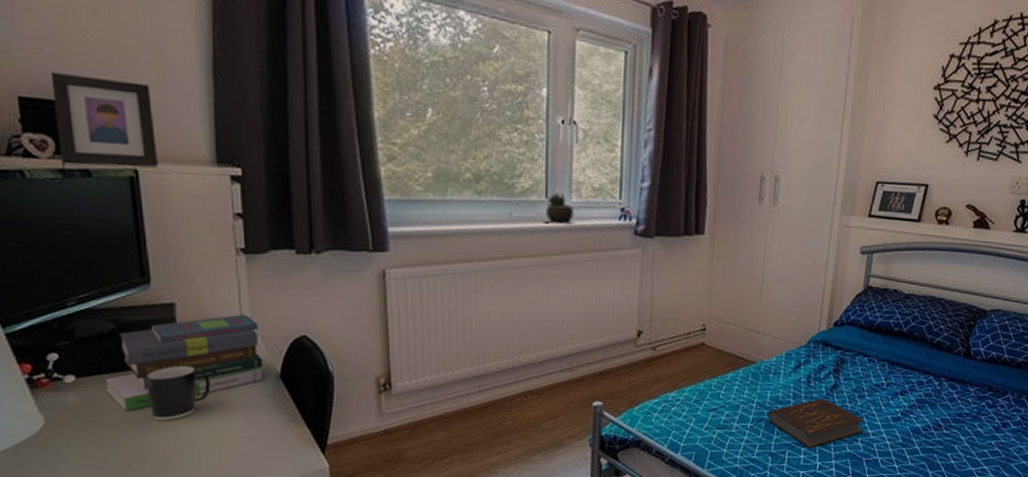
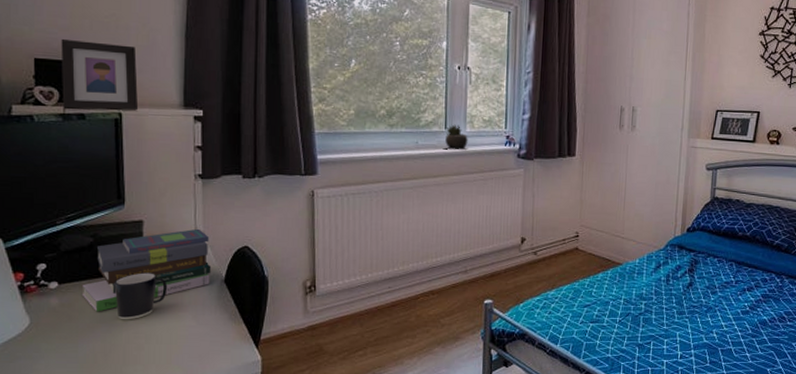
book: present [768,398,864,449] -> none [634,294,717,340]

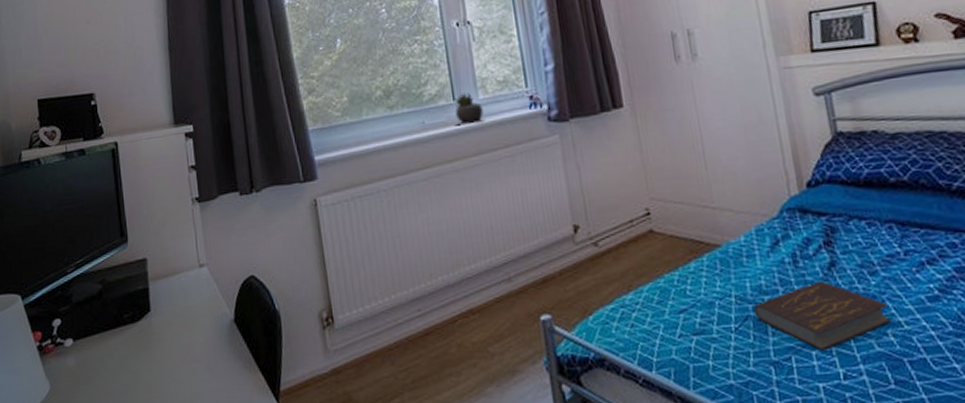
picture frame: present [61,38,139,112] -> none [59,69,132,148]
books: present [81,228,212,312] -> none [95,260,220,371]
mug: present [114,272,168,320] -> none [125,318,178,378]
book: none [634,294,717,340] -> present [753,280,891,351]

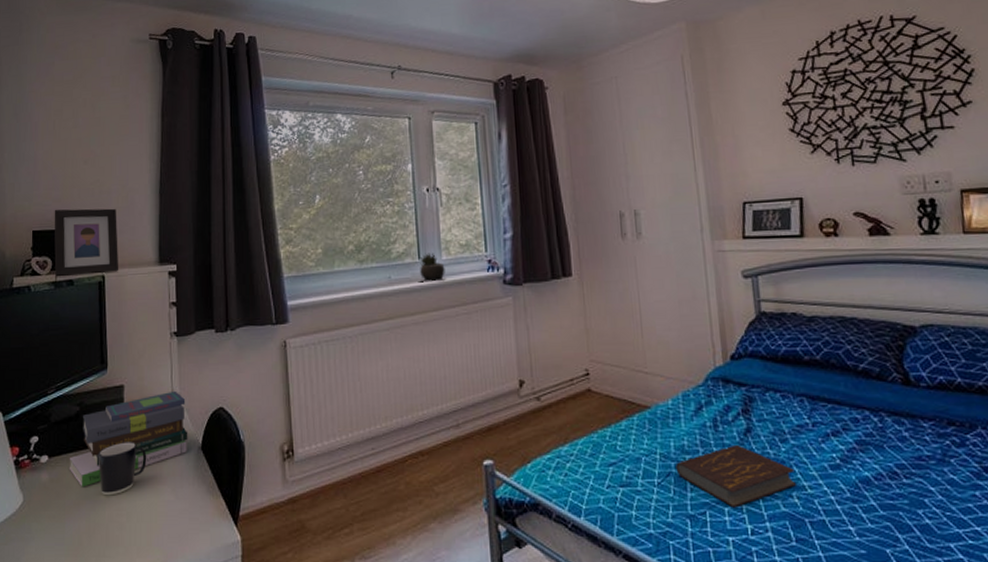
picture frame: none [59,69,132,148] -> present [54,208,119,277]
books: none [95,260,220,371] -> present [69,390,188,487]
mug: none [125,318,178,378] -> present [97,442,147,496]

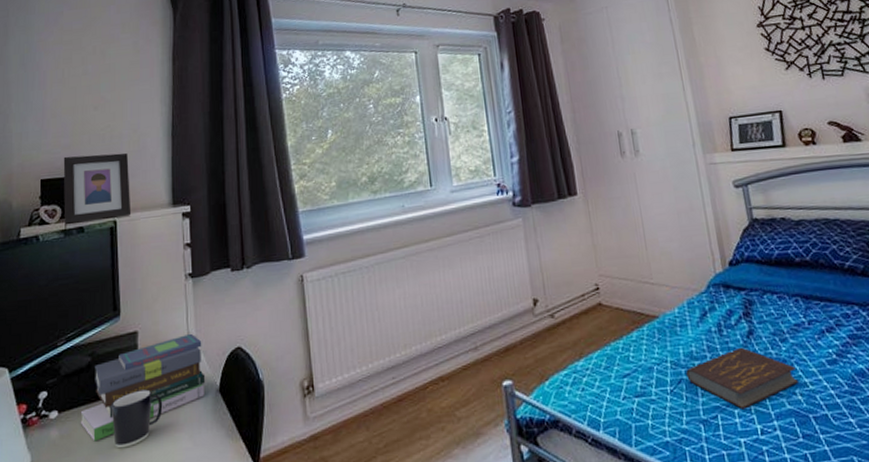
succulent plant: present [419,252,447,283] -> none [431,180,459,210]

